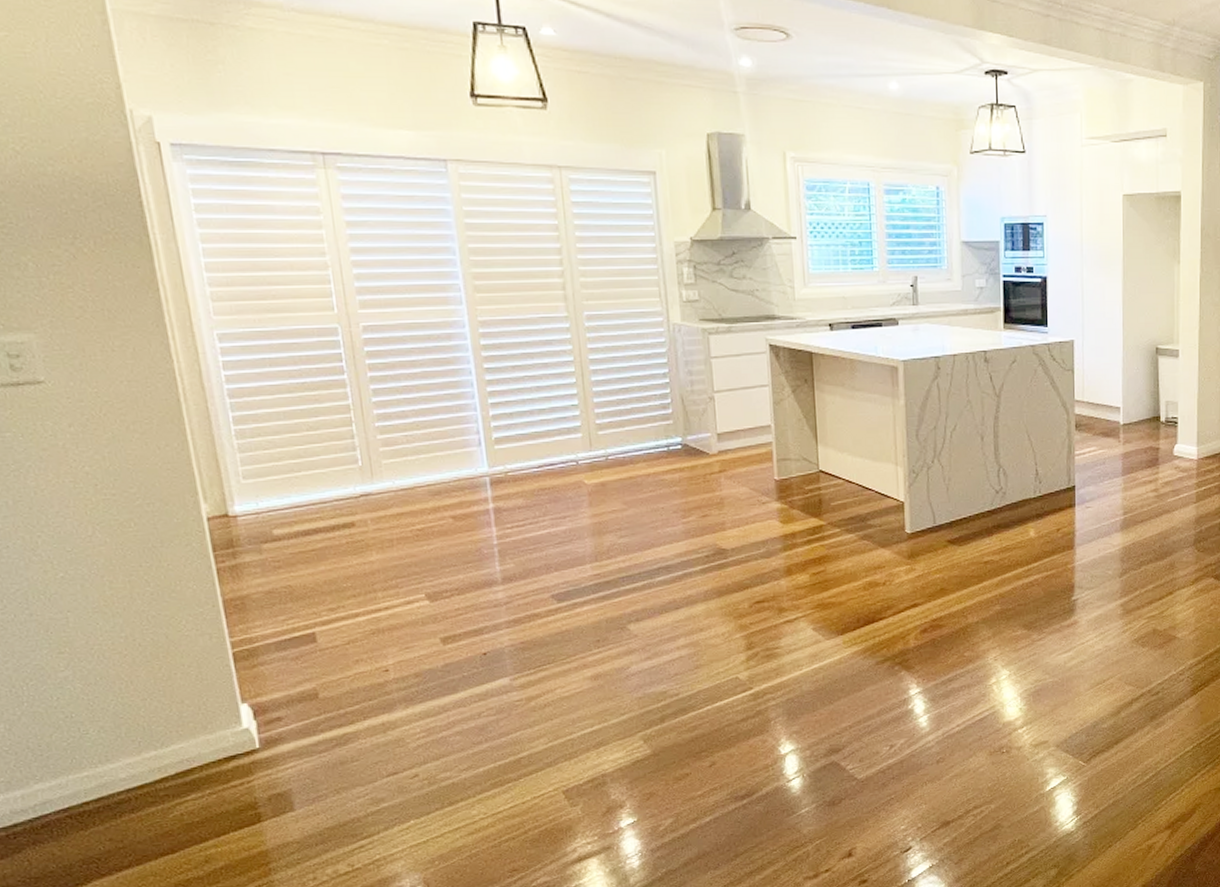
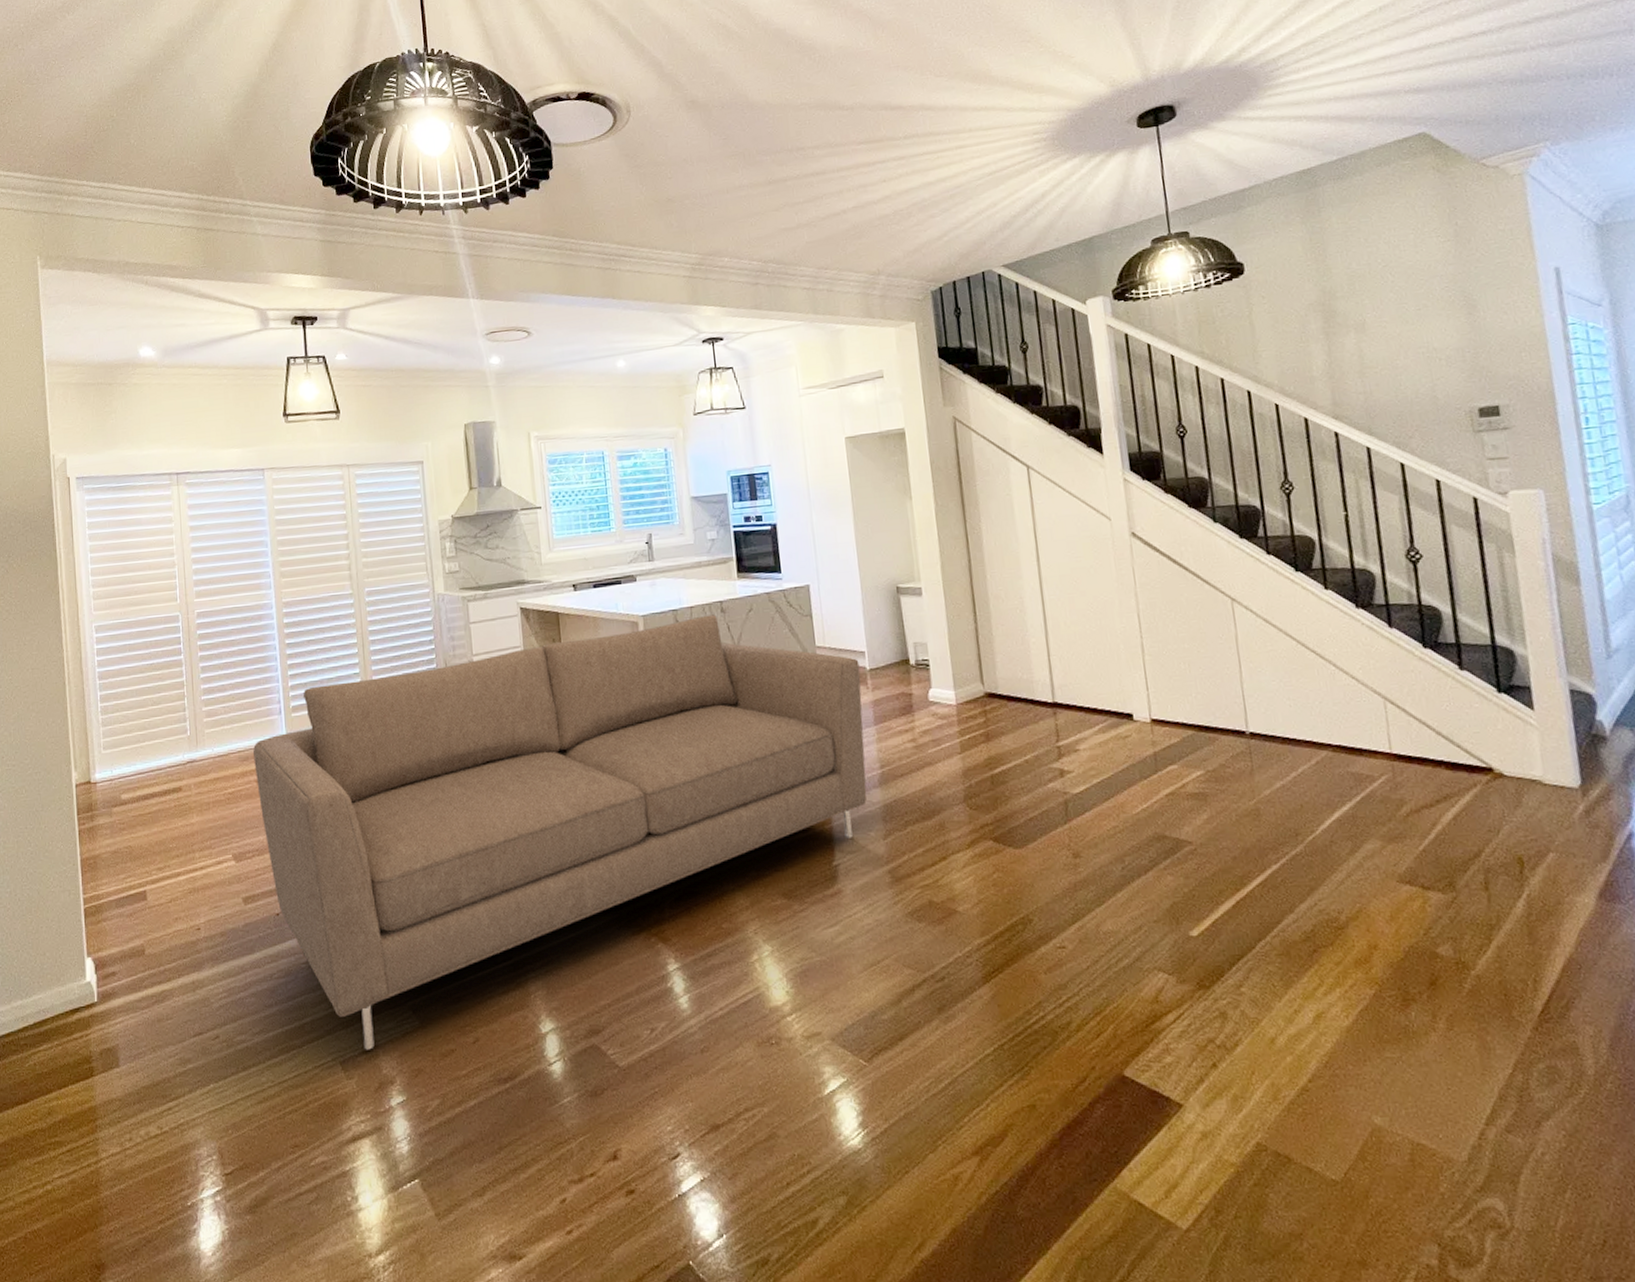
sofa: none [447,364,1114,779] -> present [253,614,868,1050]

